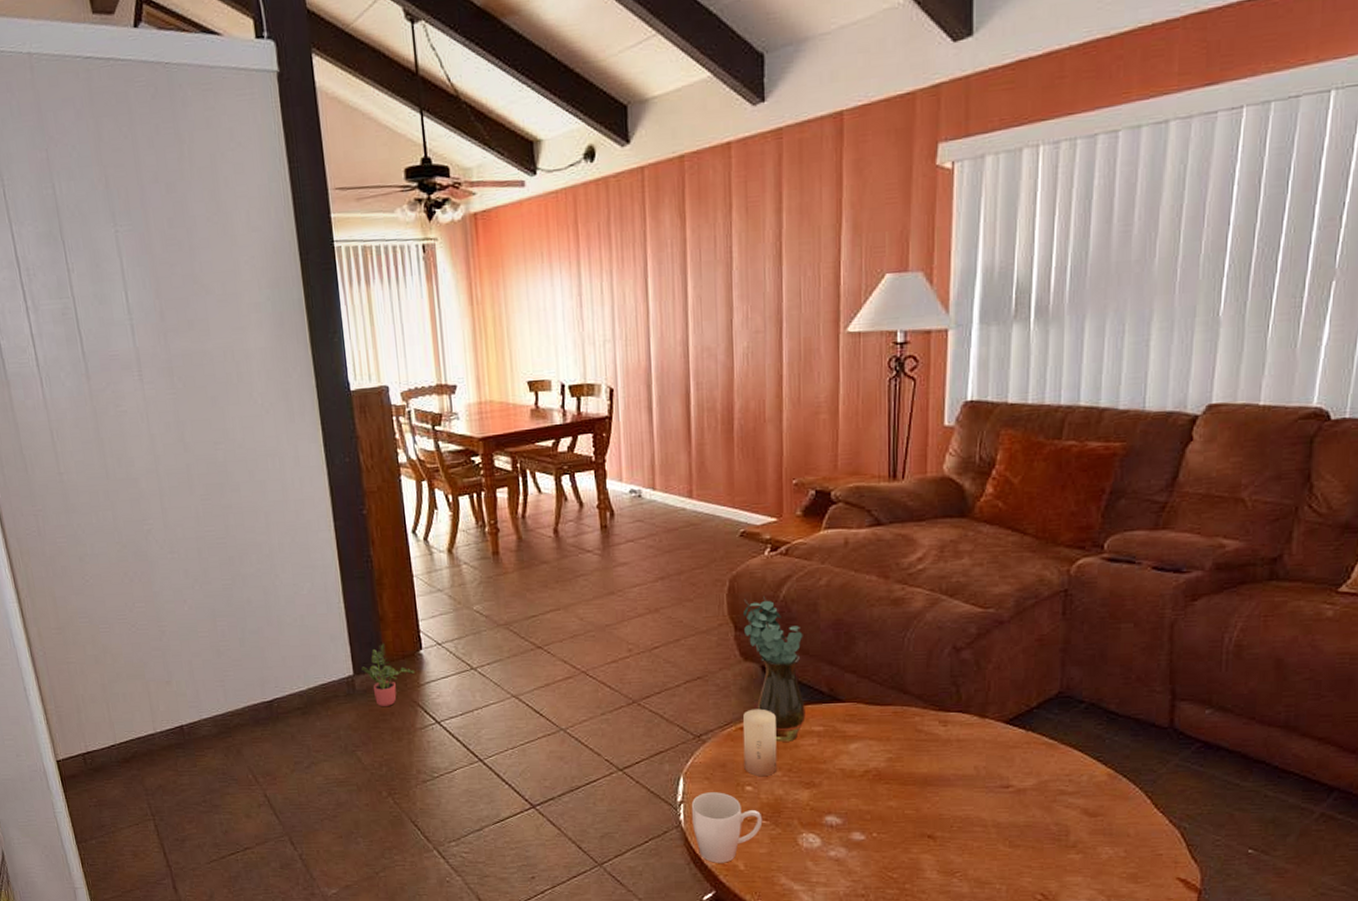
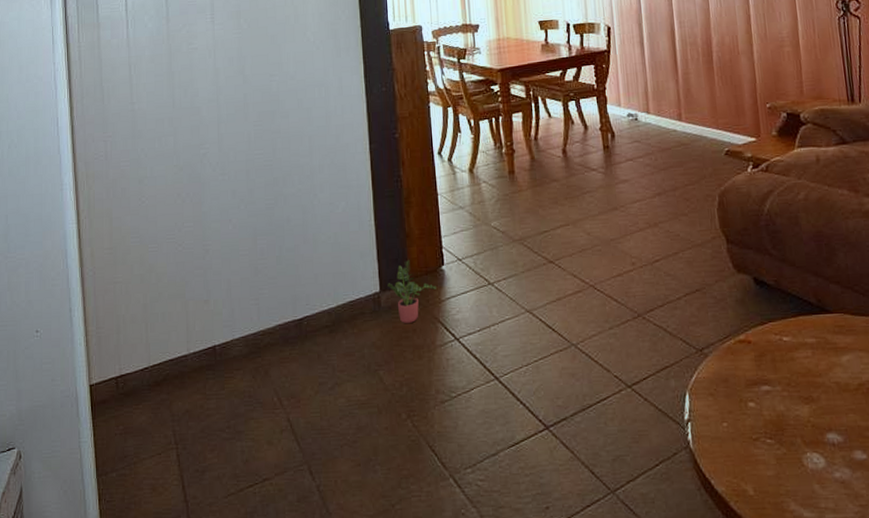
mug: present [691,792,763,863] -> none [698,409,768,488]
vase: present [743,596,806,742] -> none [732,210,799,355]
candle: present [743,708,778,776] -> none [740,320,777,391]

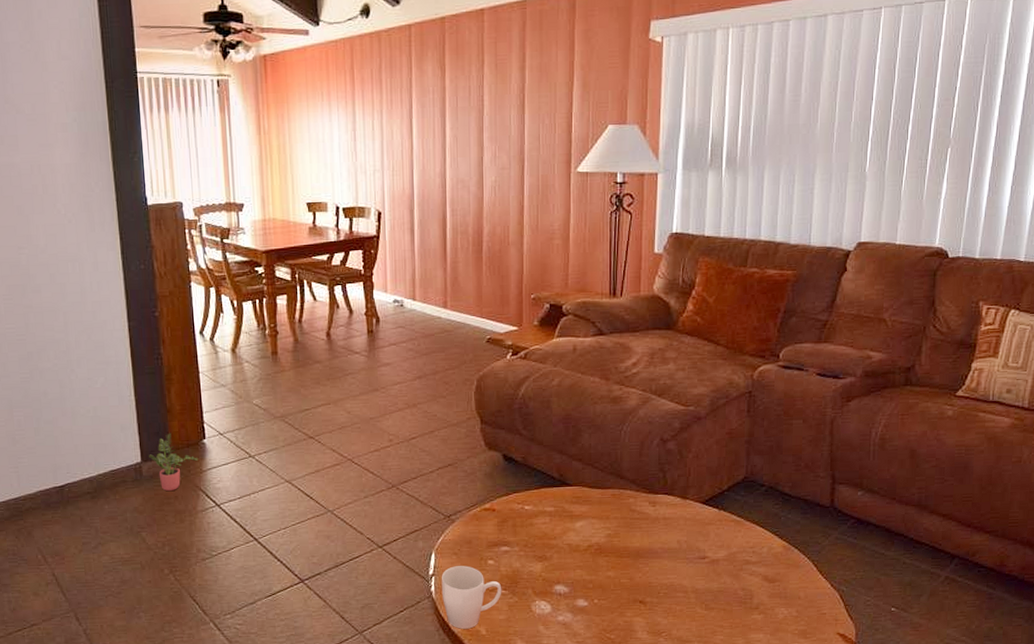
mug: none [698,409,768,488] -> present [441,566,502,629]

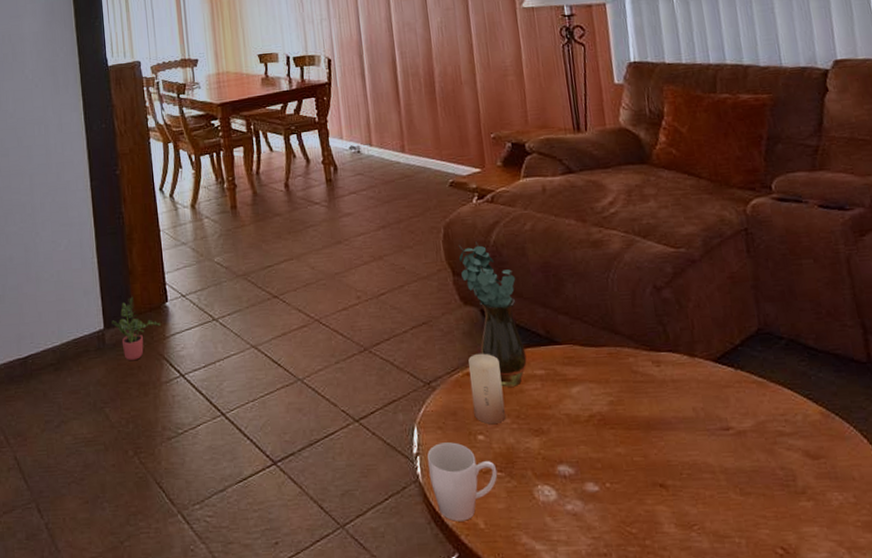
candle: none [486,492,515,551] -> present [468,353,506,424]
vase: none [488,394,539,521] -> present [458,241,527,387]

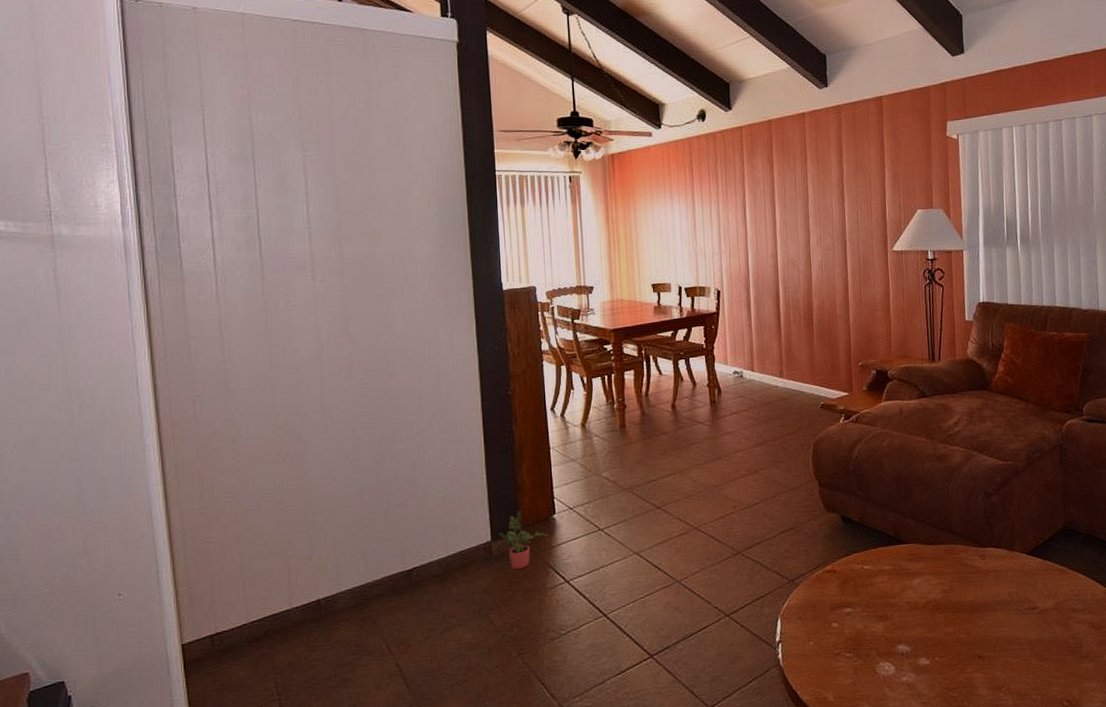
mug: present [427,442,498,522] -> none [787,630,847,697]
vase: present [458,241,527,387] -> none [825,456,878,581]
candle: present [468,353,506,424] -> none [828,553,857,613]

